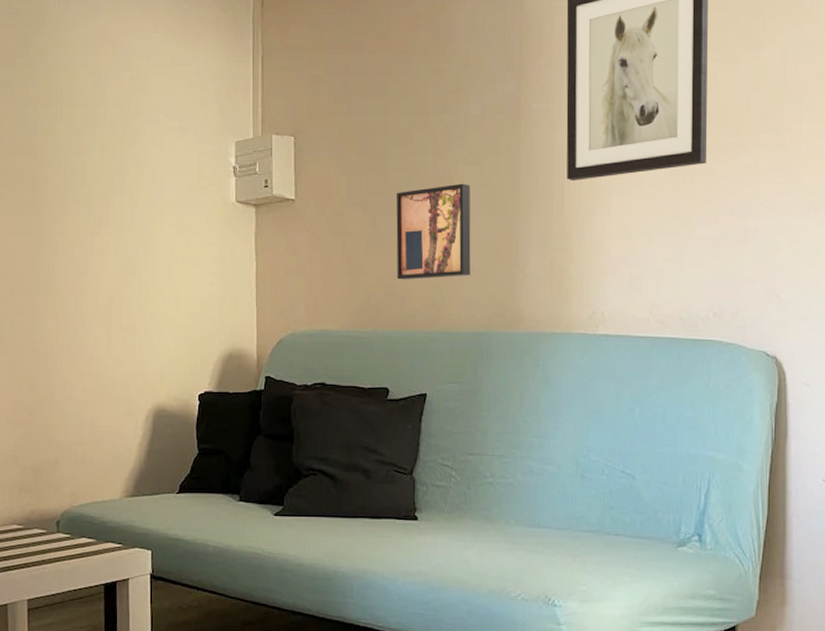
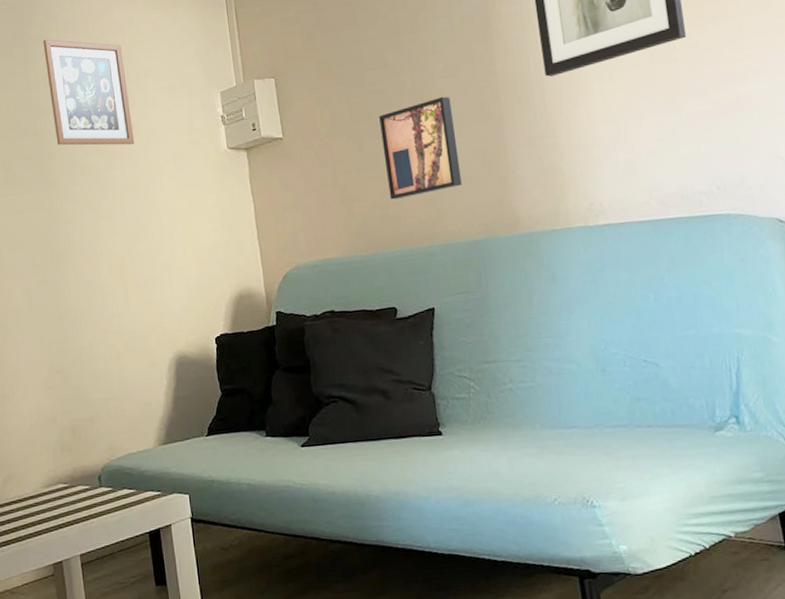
picture frame: none [49,54,138,182] -> present [43,39,135,146]

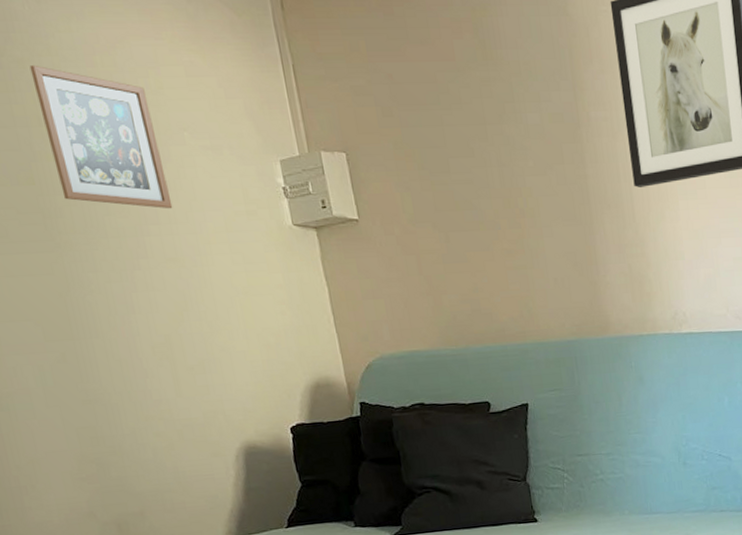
wall art: present [379,96,462,200] -> none [466,195,554,295]

